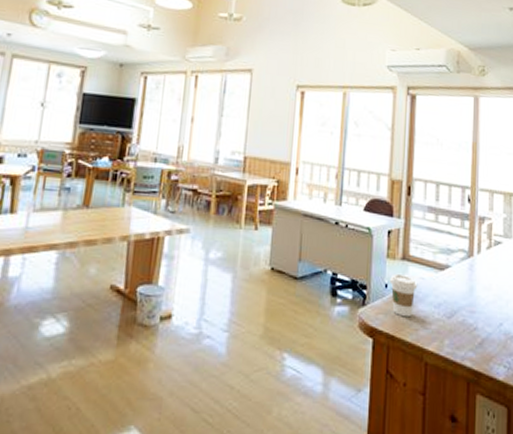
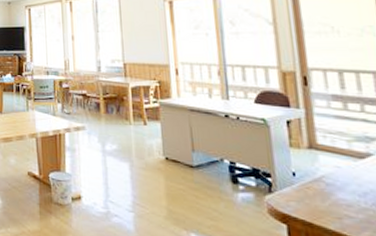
coffee cup: present [390,273,418,318] -> none [297,162,334,206]

